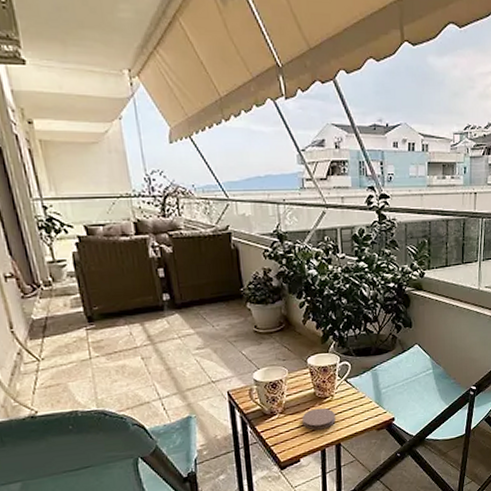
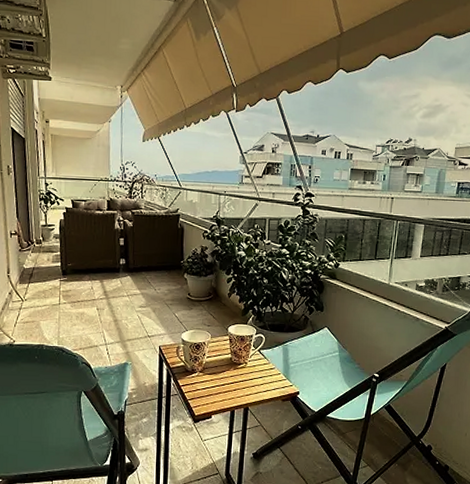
coaster: present [302,408,336,430] -> none [218,372,247,392]

